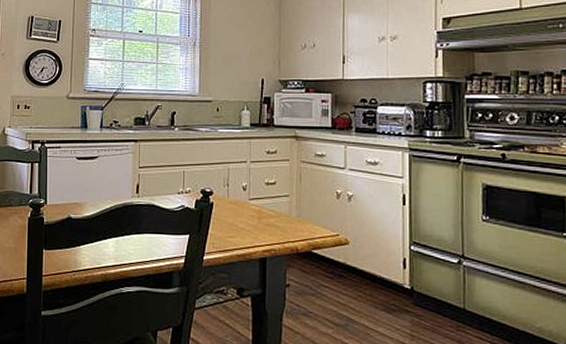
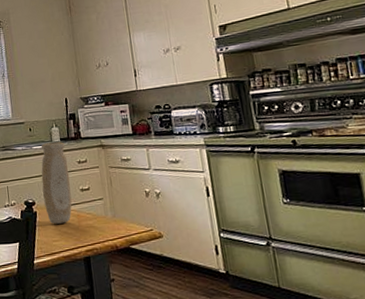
vase: none [223,127,256,219] -> present [41,142,72,224]

